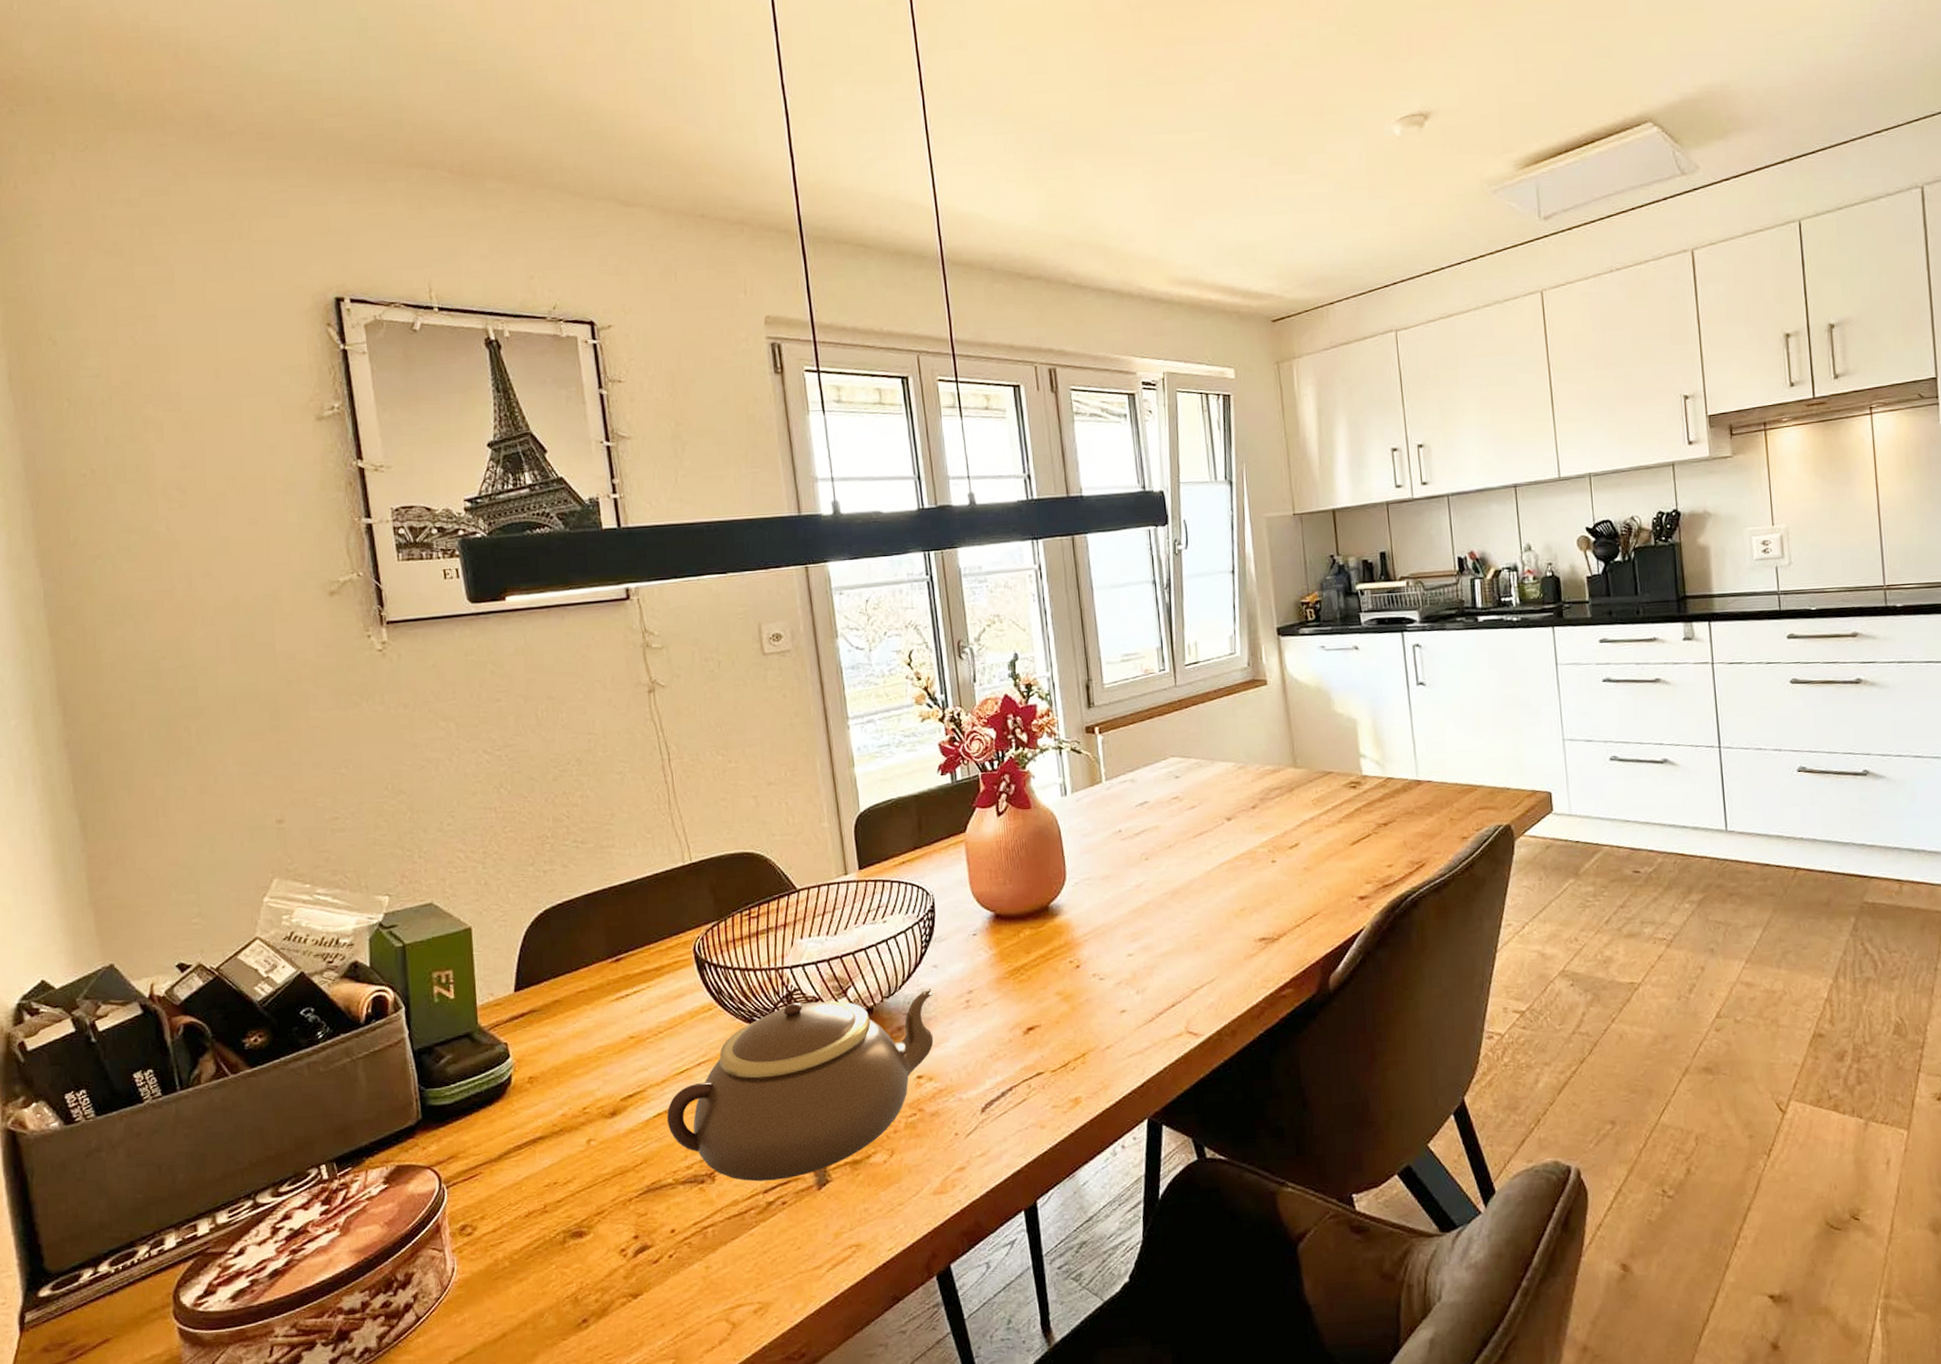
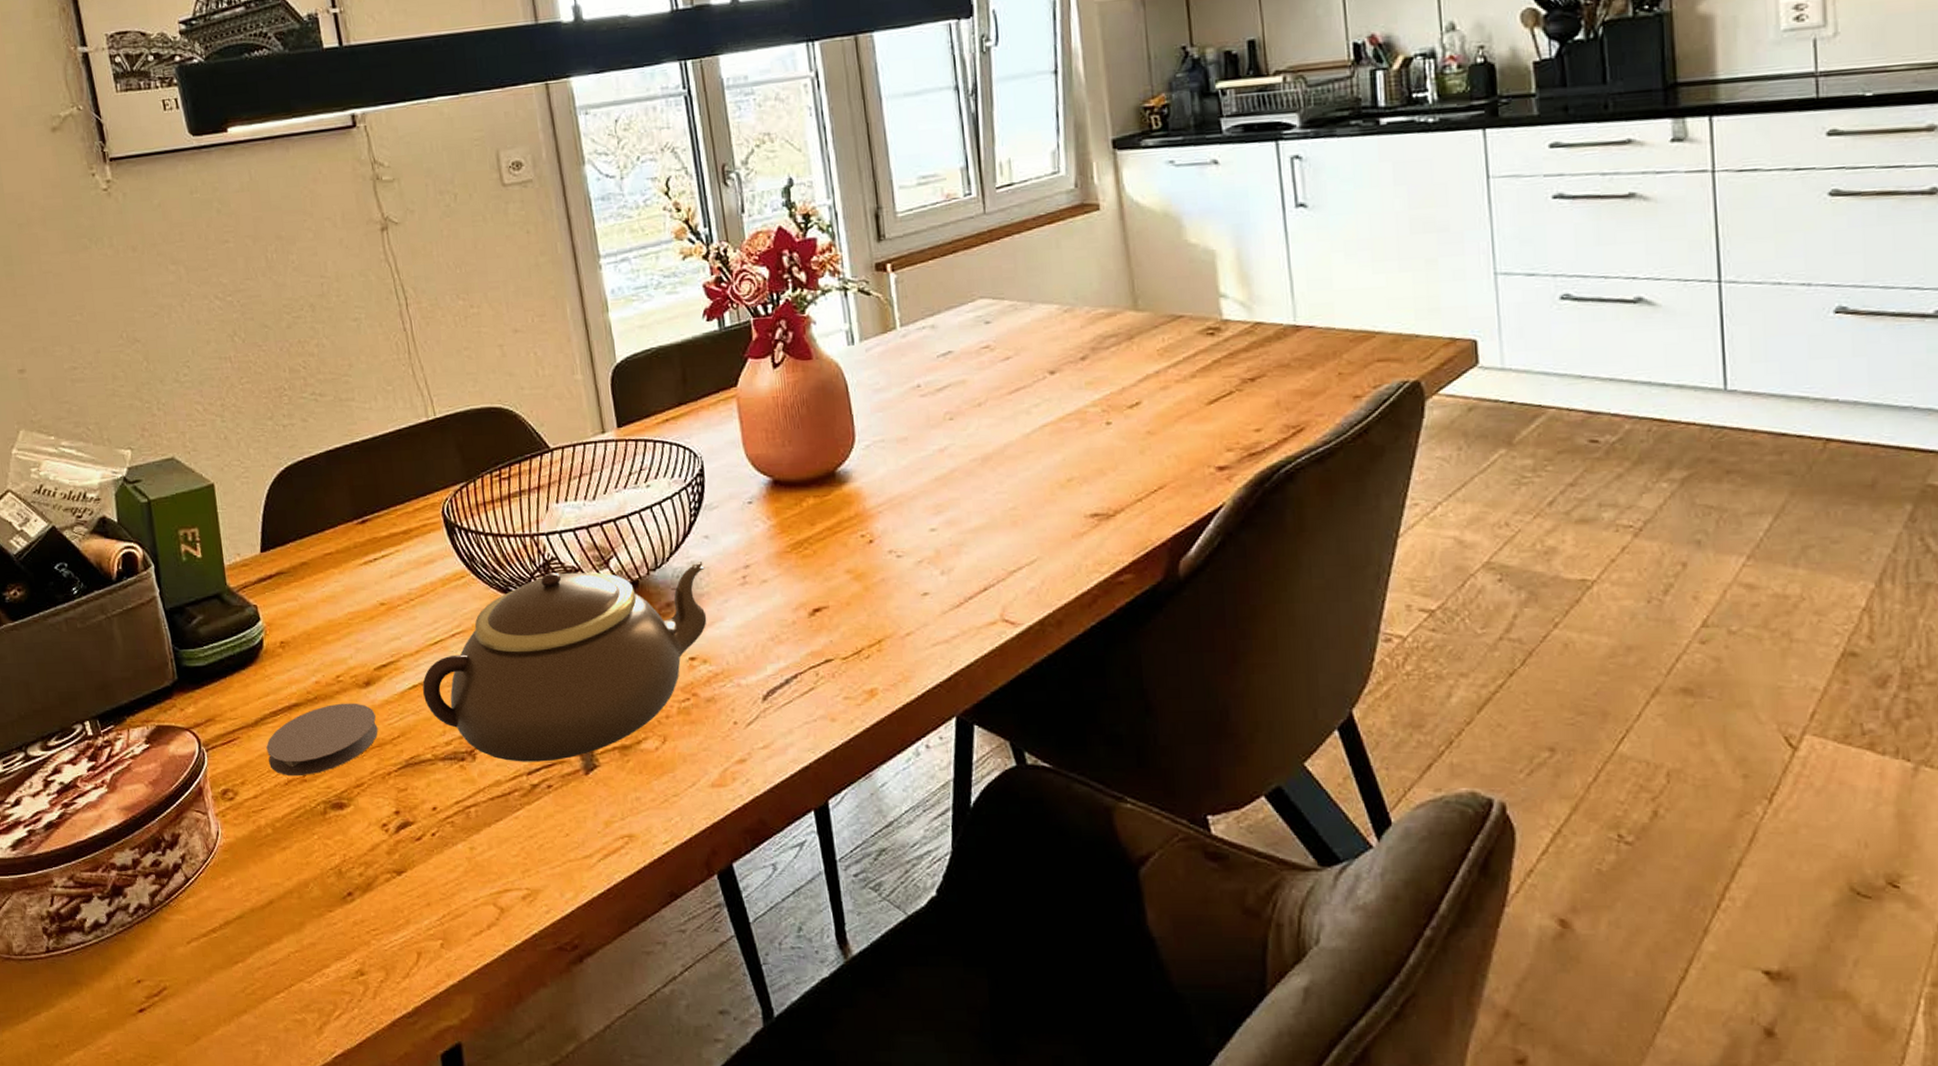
coaster: none [508,1133,622,1208] -> present [266,703,378,775]

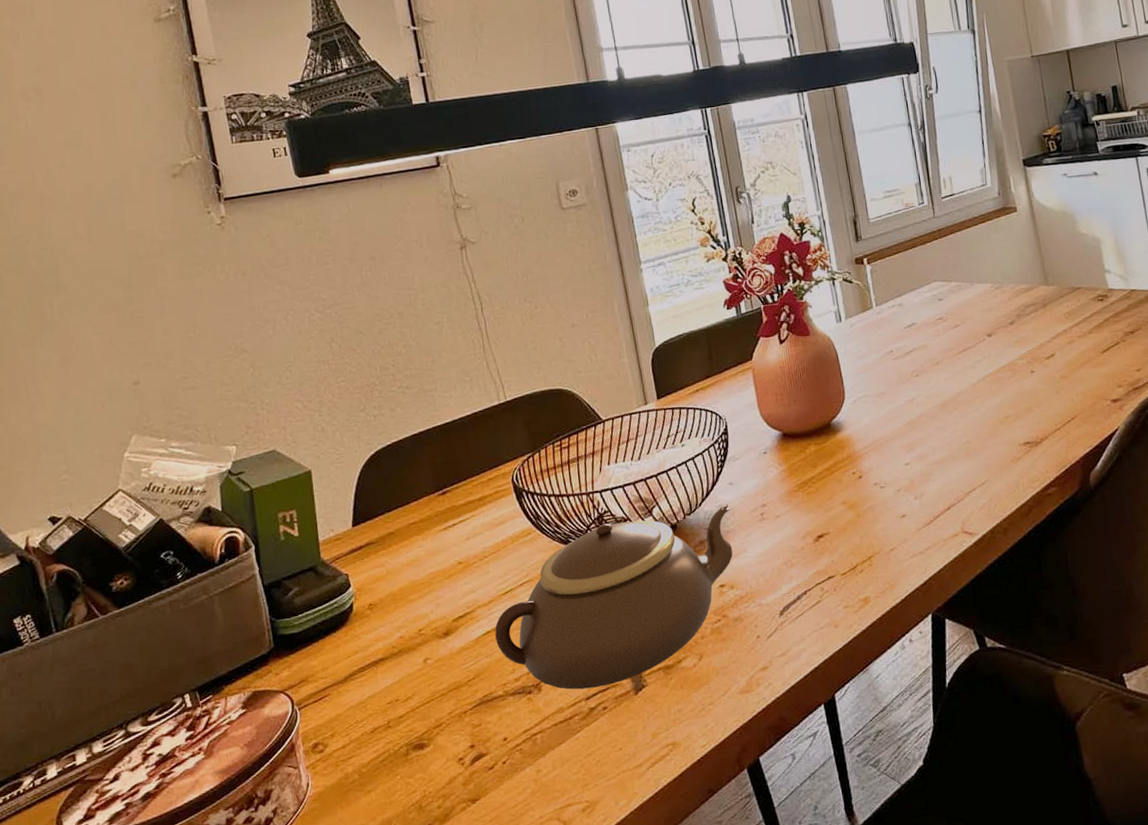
coaster: present [266,703,378,775] -> none [354,652,456,724]

